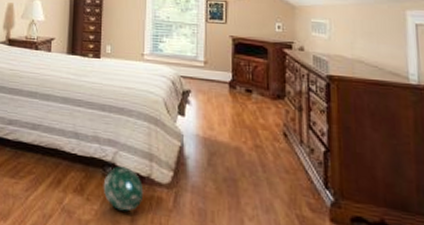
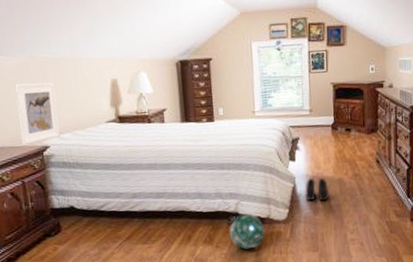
boots: none [194,139,223,171] -> present [305,178,329,202]

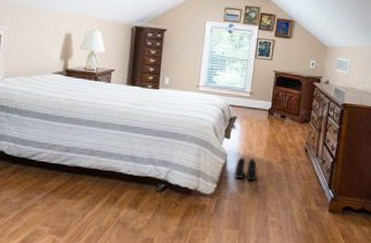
ball: present [229,213,265,250] -> none [155,182,191,218]

